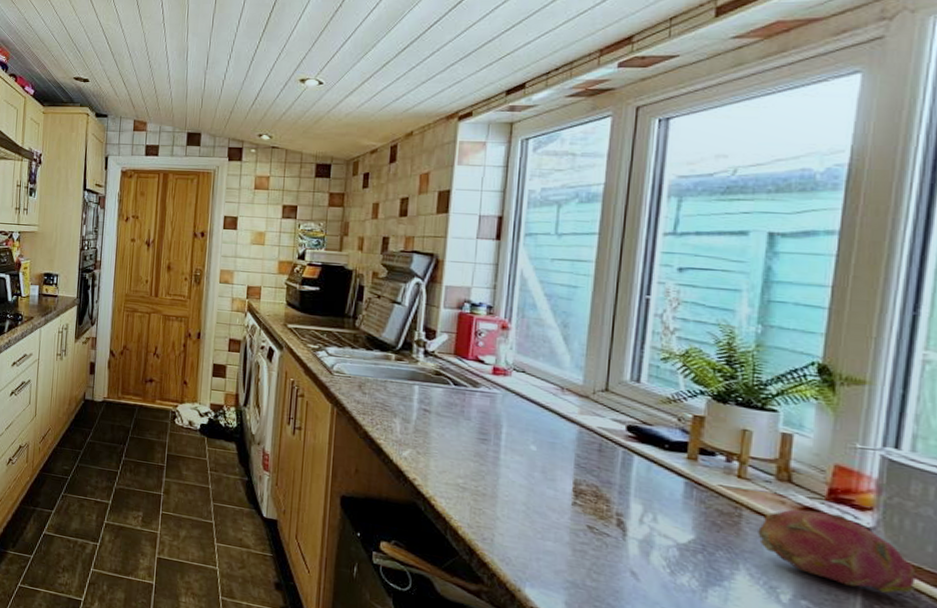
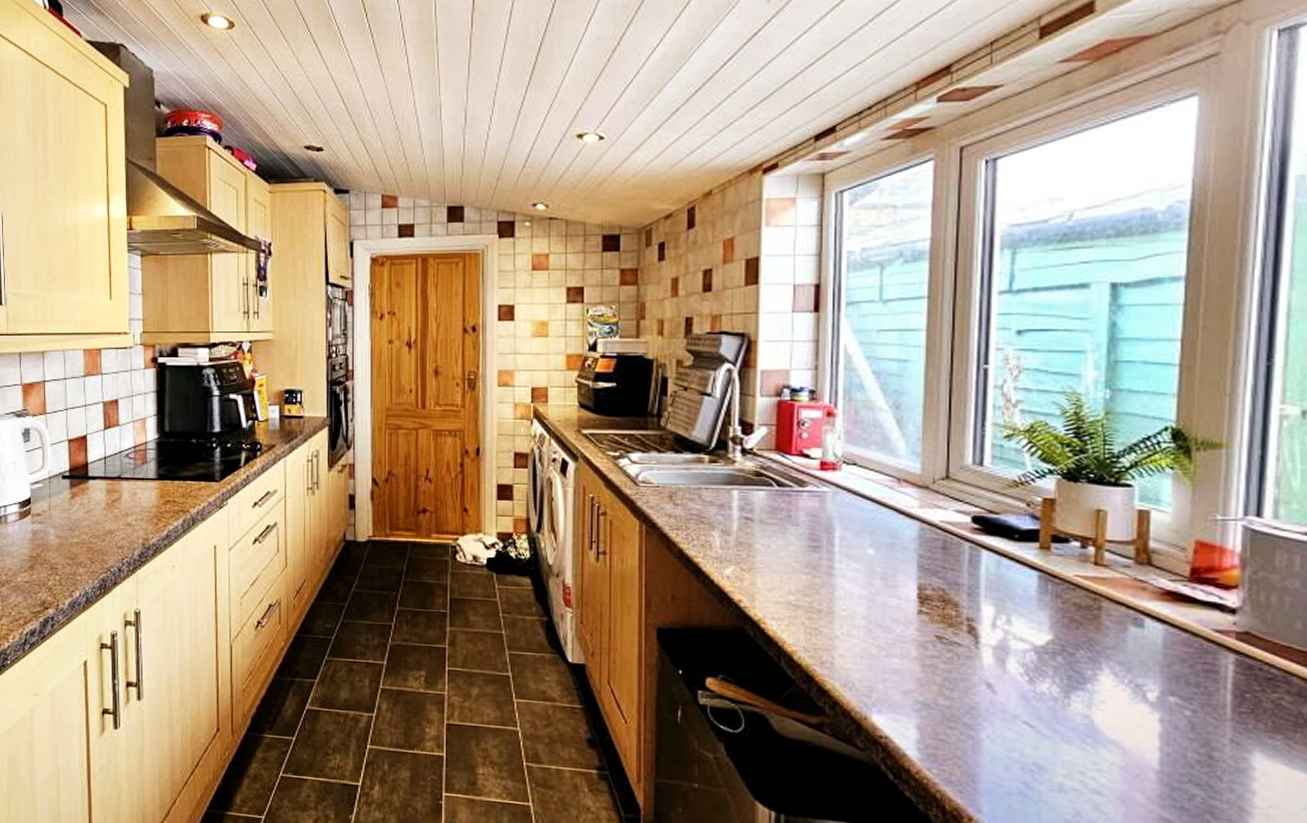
fruit: present [758,509,916,594] -> none [1119,594,1286,680]

